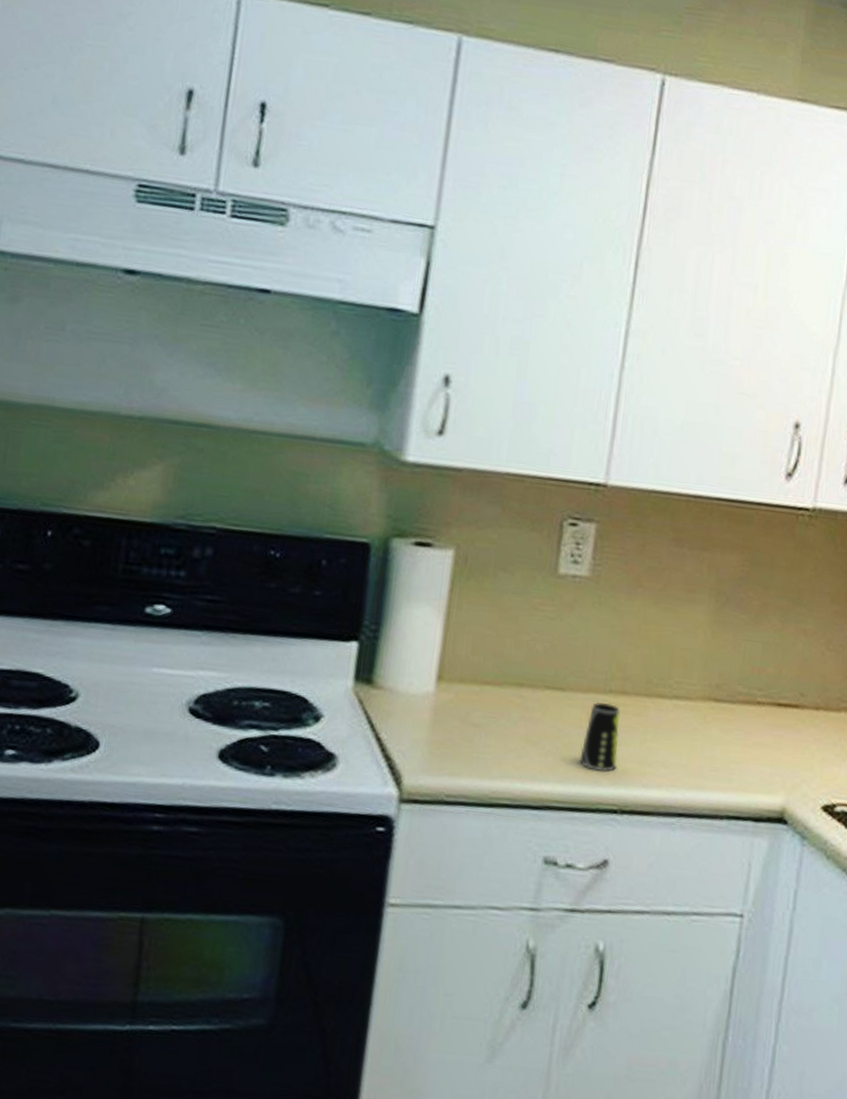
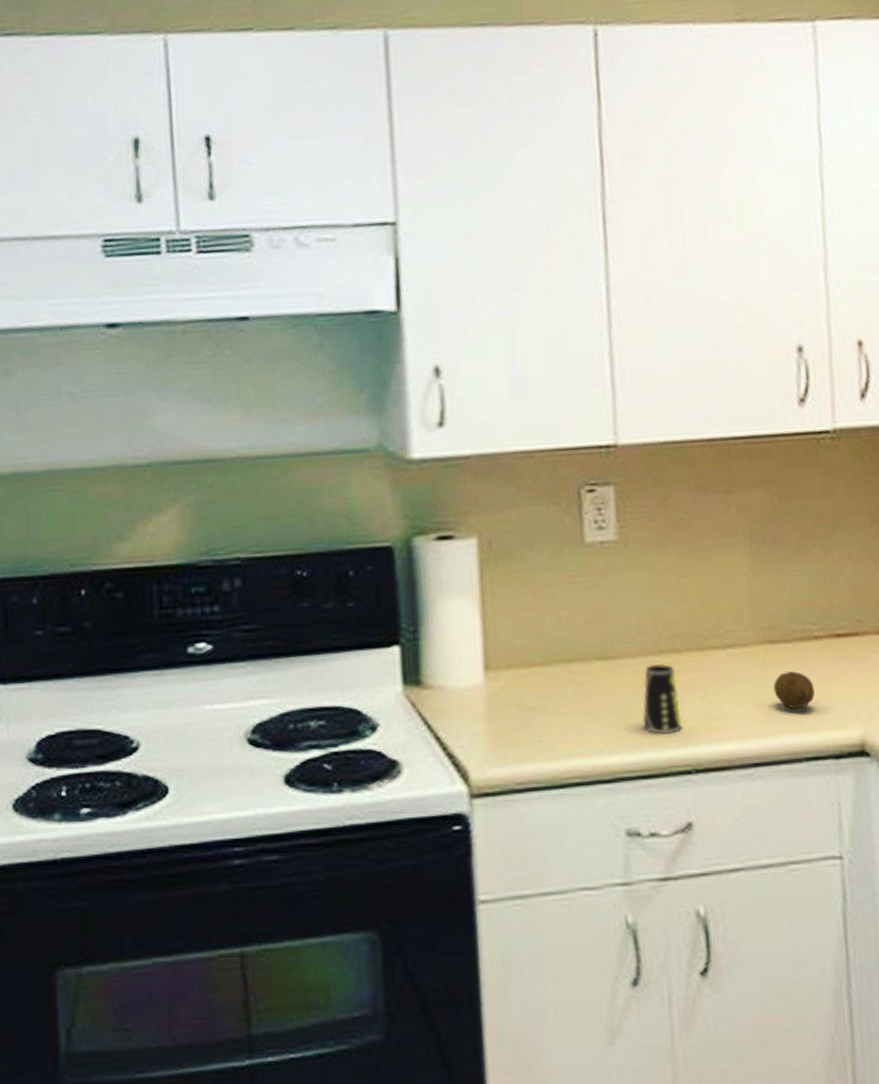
fruit: none [709,731,748,769] -> present [773,671,815,709]

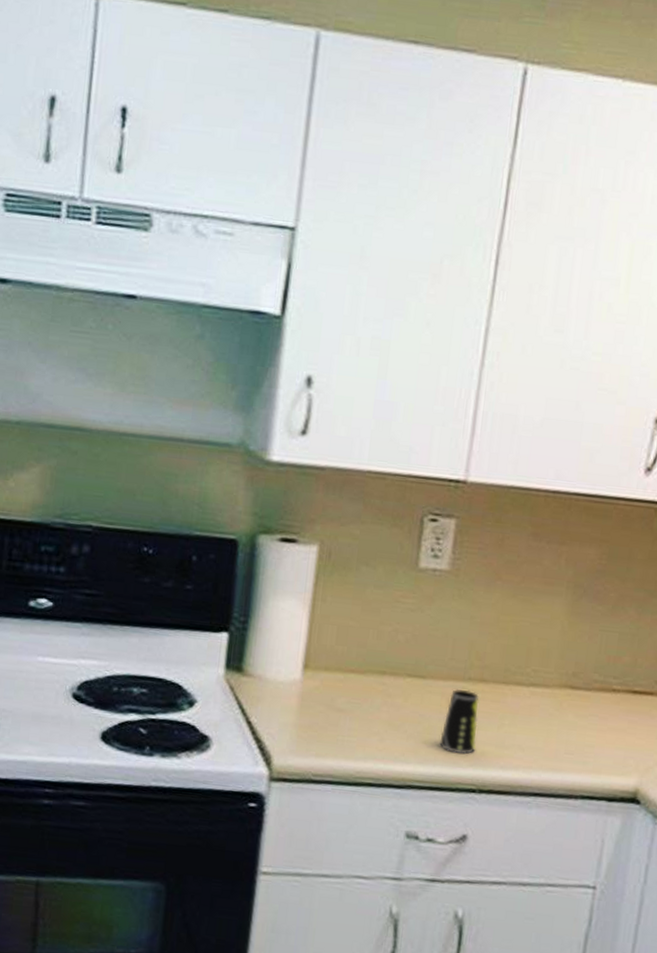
fruit: present [773,671,815,709] -> none [565,716,603,752]

